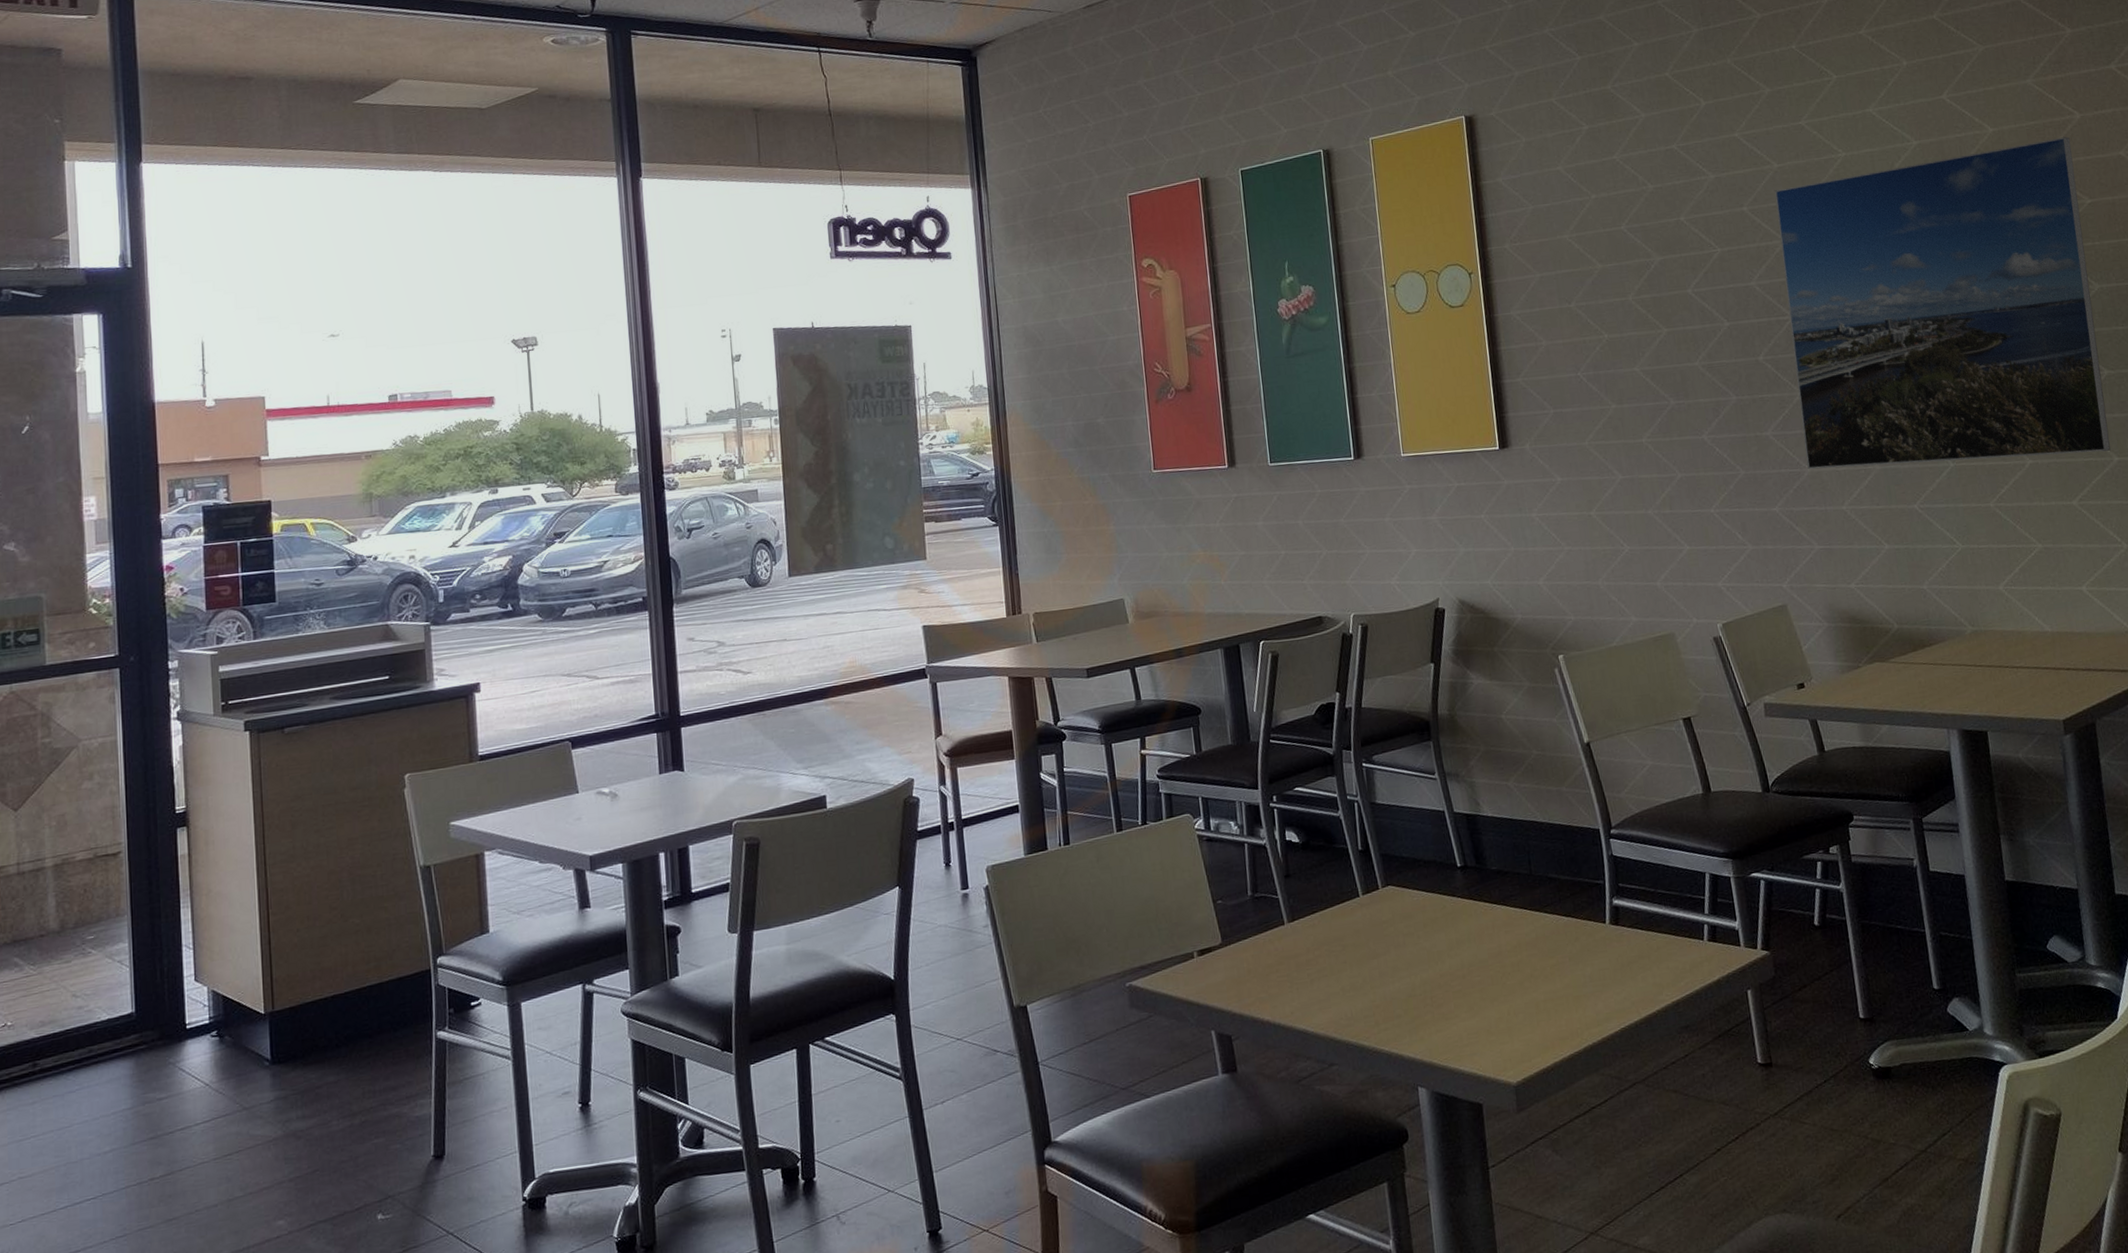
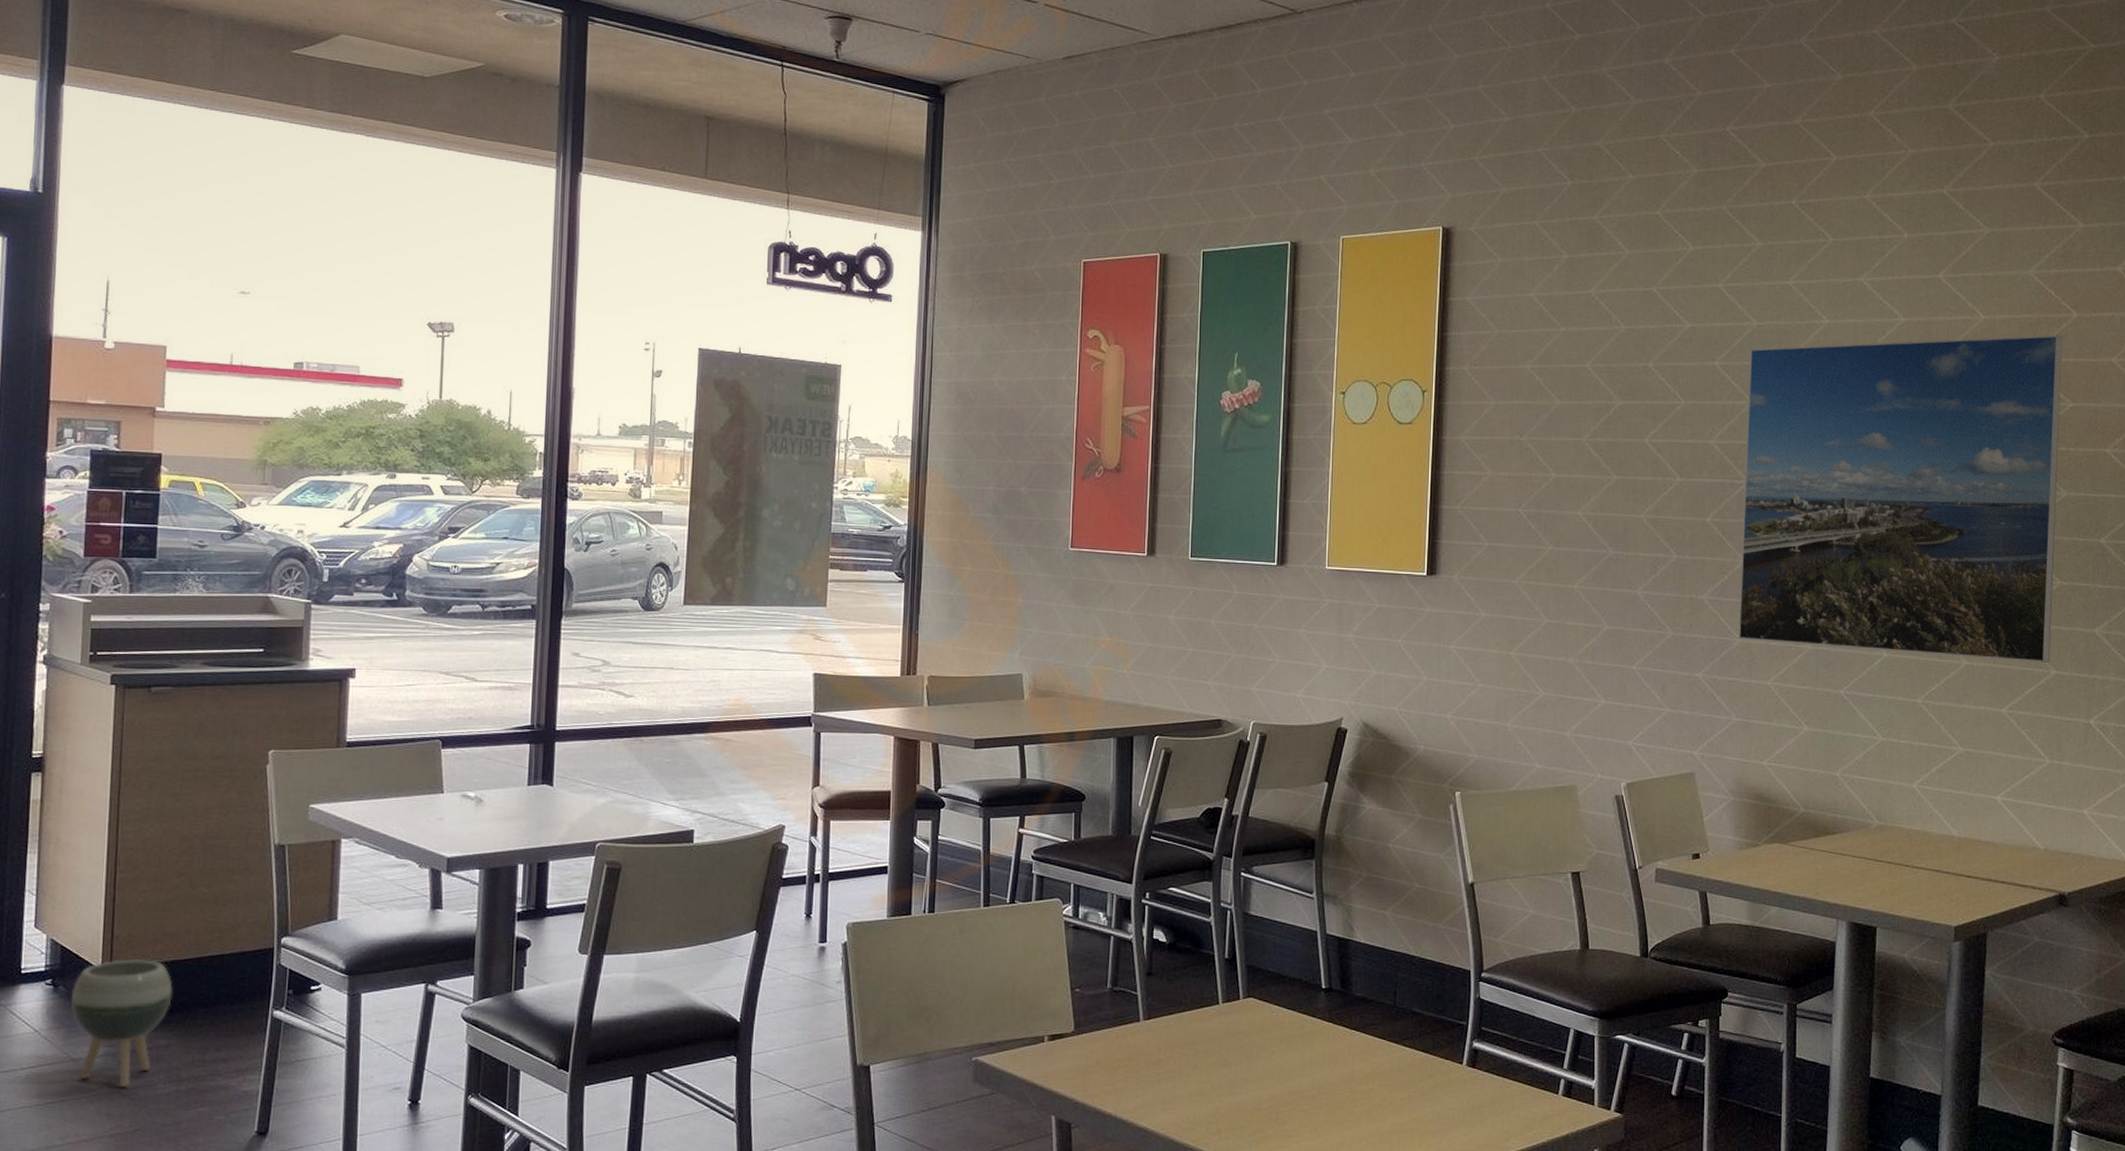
planter: none [238,998,337,1129] -> present [71,959,173,1087]

